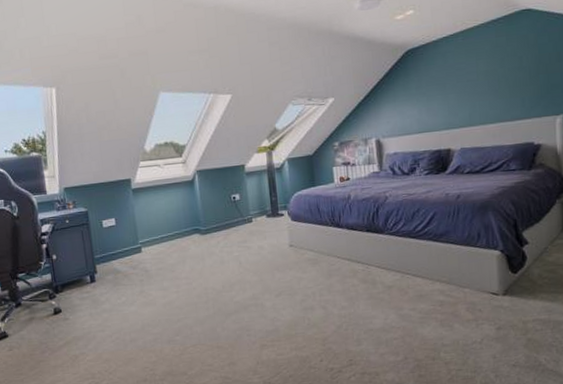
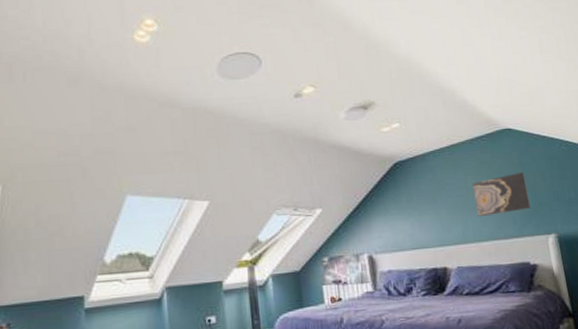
wall art: none [484,54,541,101] -> present [473,172,530,217]

